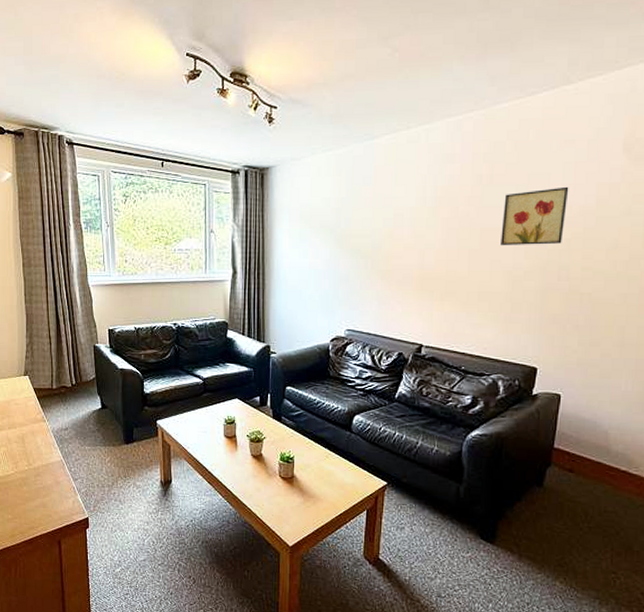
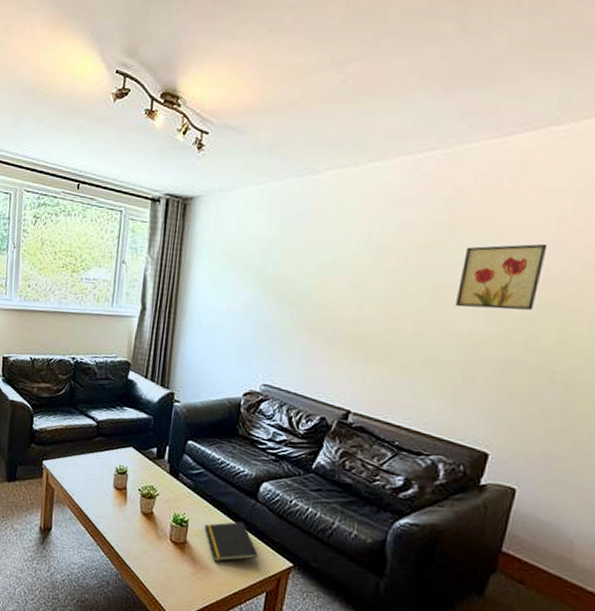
notepad: none [308,452,357,490] -> present [204,521,258,562]

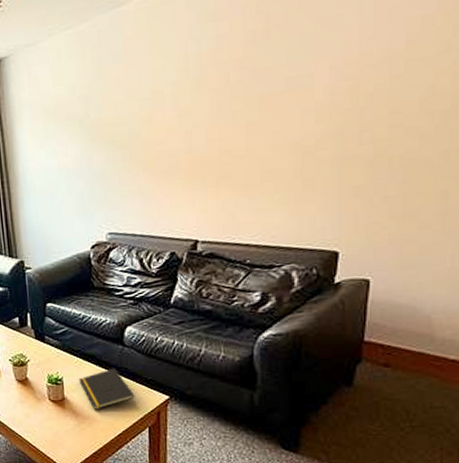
wall art: present [456,243,548,310] -> none [284,27,368,113]

